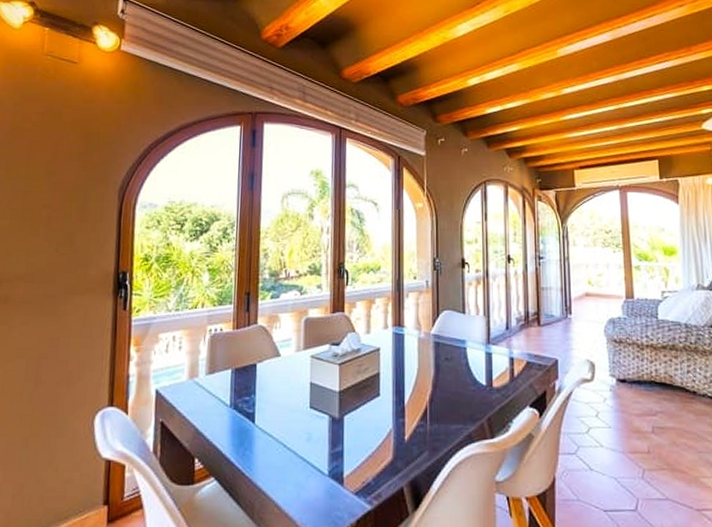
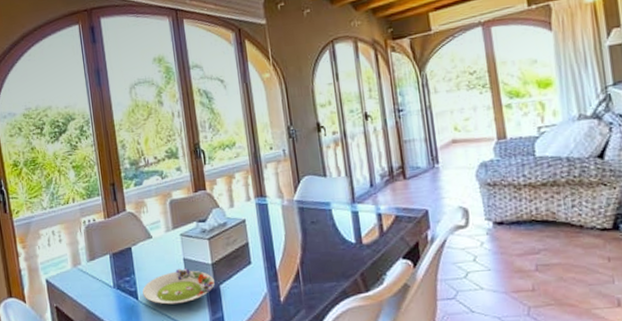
salad plate: none [261,393,339,432] -> present [142,268,215,305]

